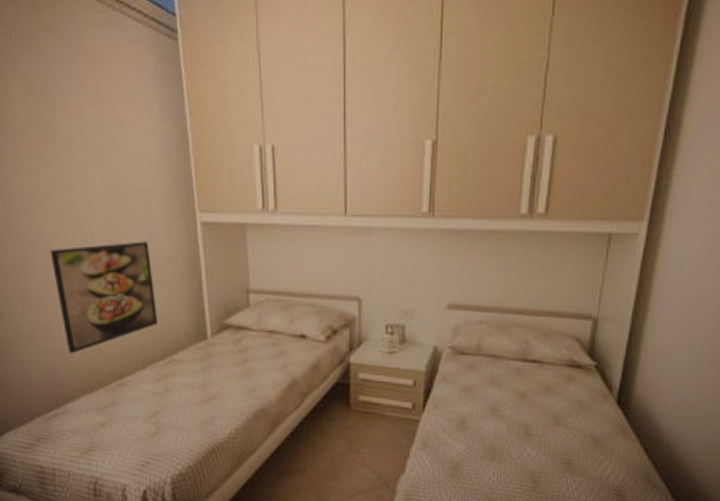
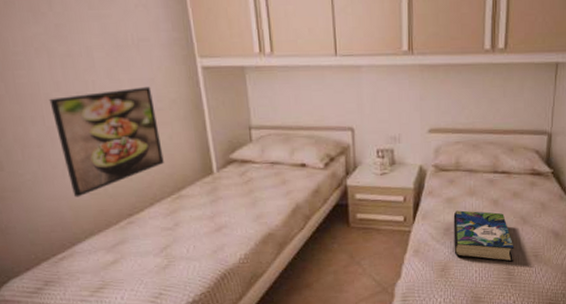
book: none [468,402,542,468] -> present [453,210,514,262]

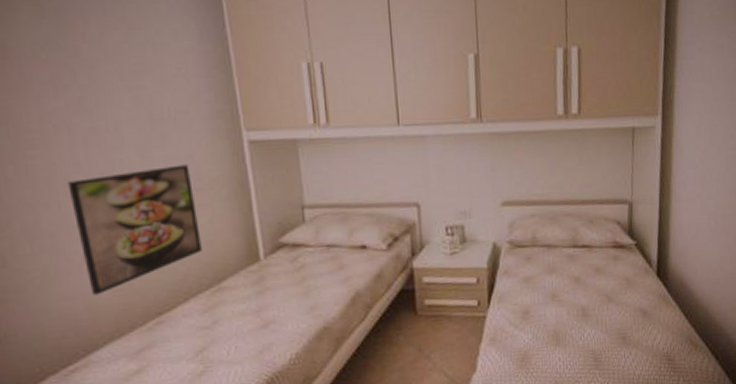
book: present [453,210,514,262] -> none [532,290,600,346]

